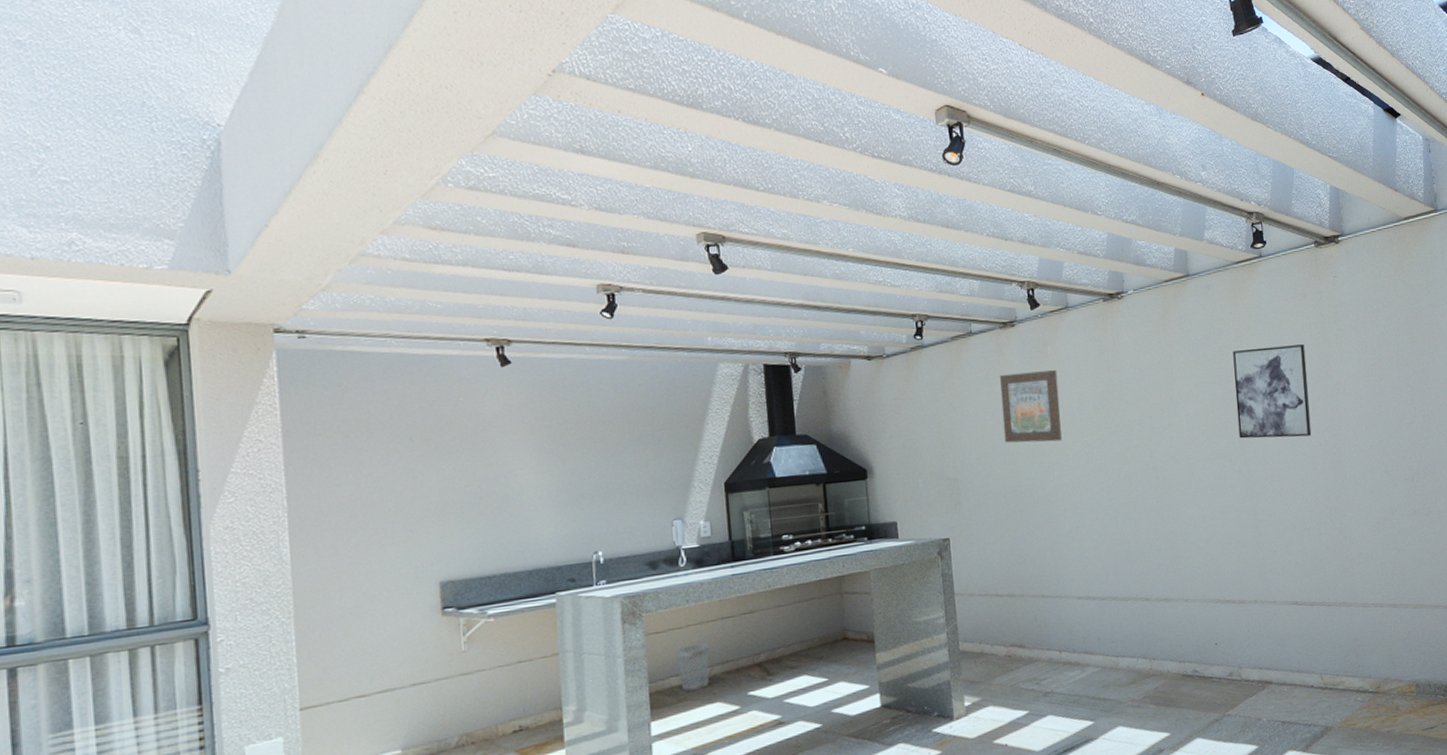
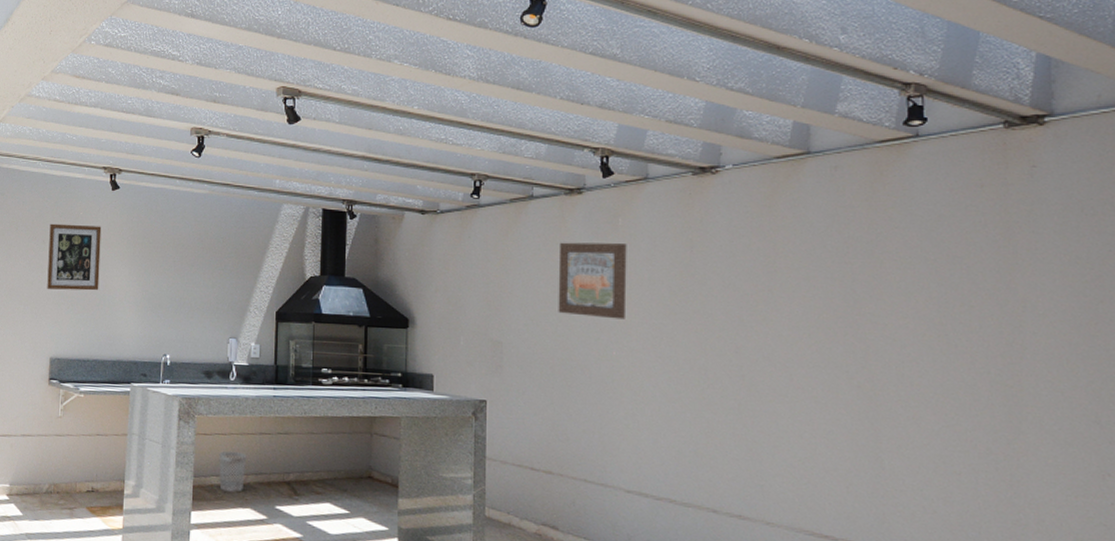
wall art: none [417,411,498,498] -> present [47,223,102,291]
wall art: present [1233,344,1312,439] -> none [862,244,976,359]

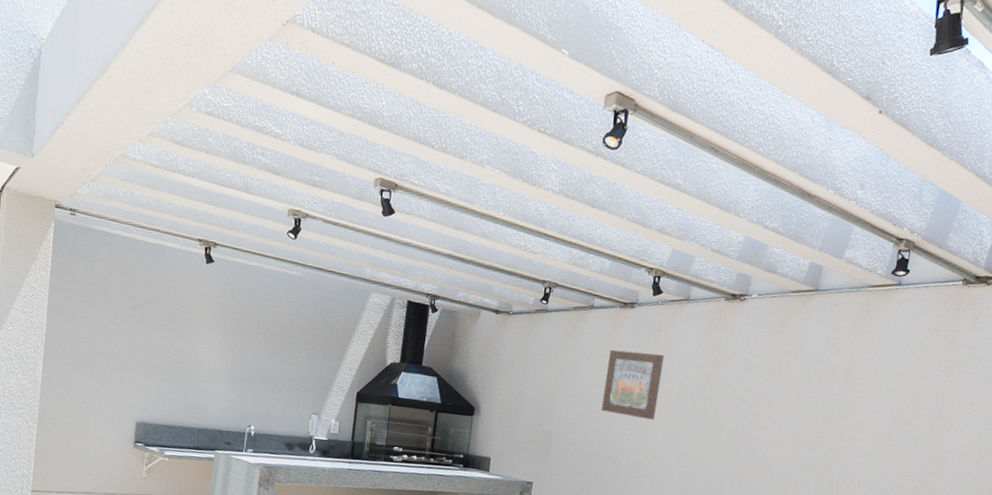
wall art: present [47,223,102,291] -> none [135,290,194,361]

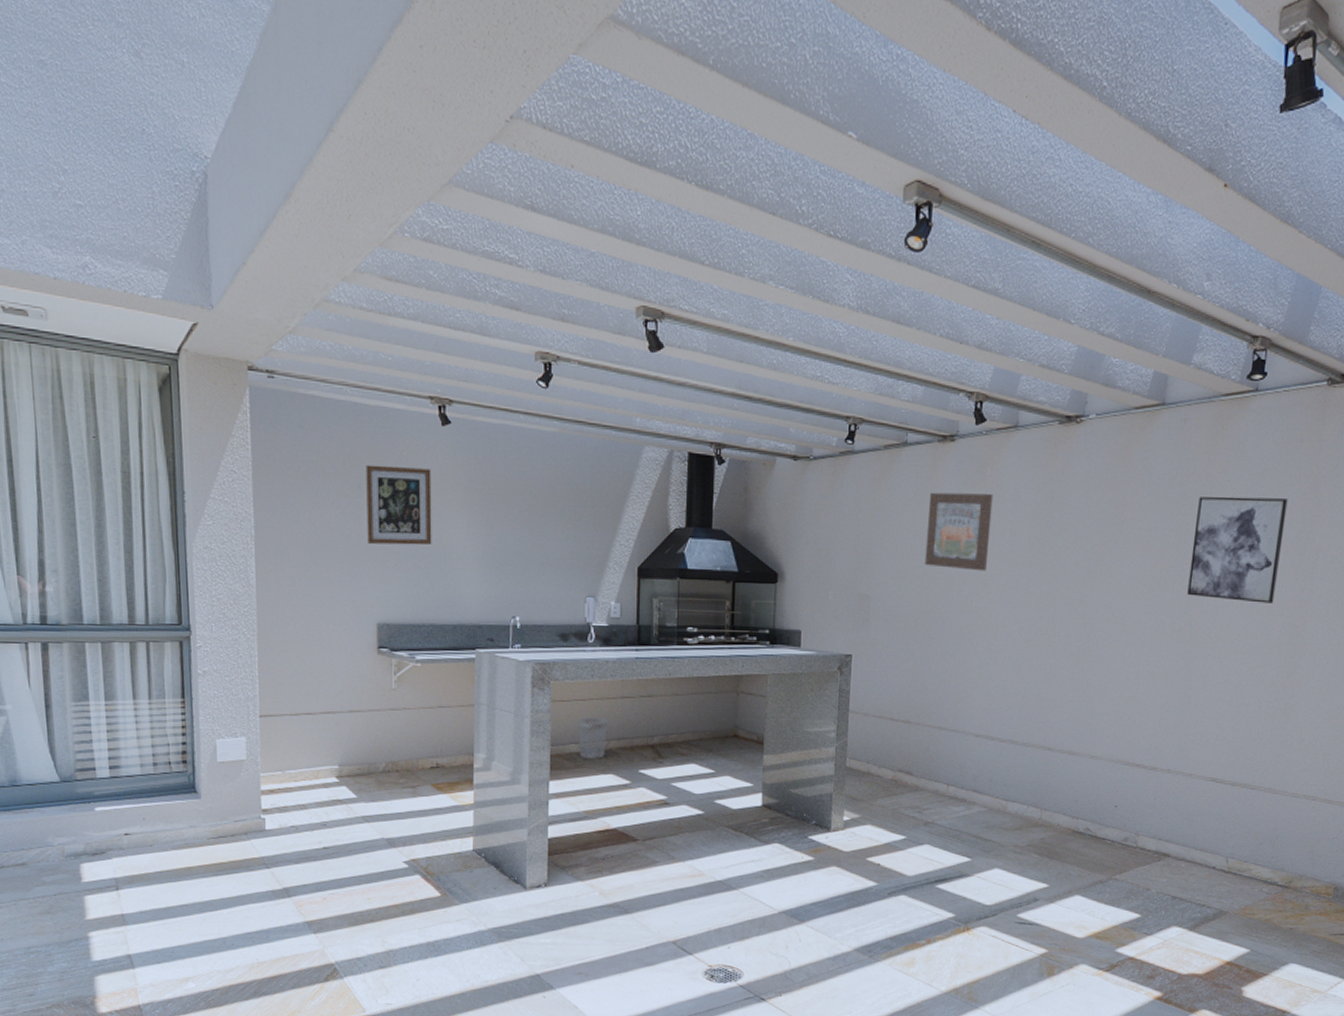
wall art: none [135,290,194,361] -> present [366,464,432,546]
wall art: none [830,371,924,469] -> present [1187,496,1288,604]

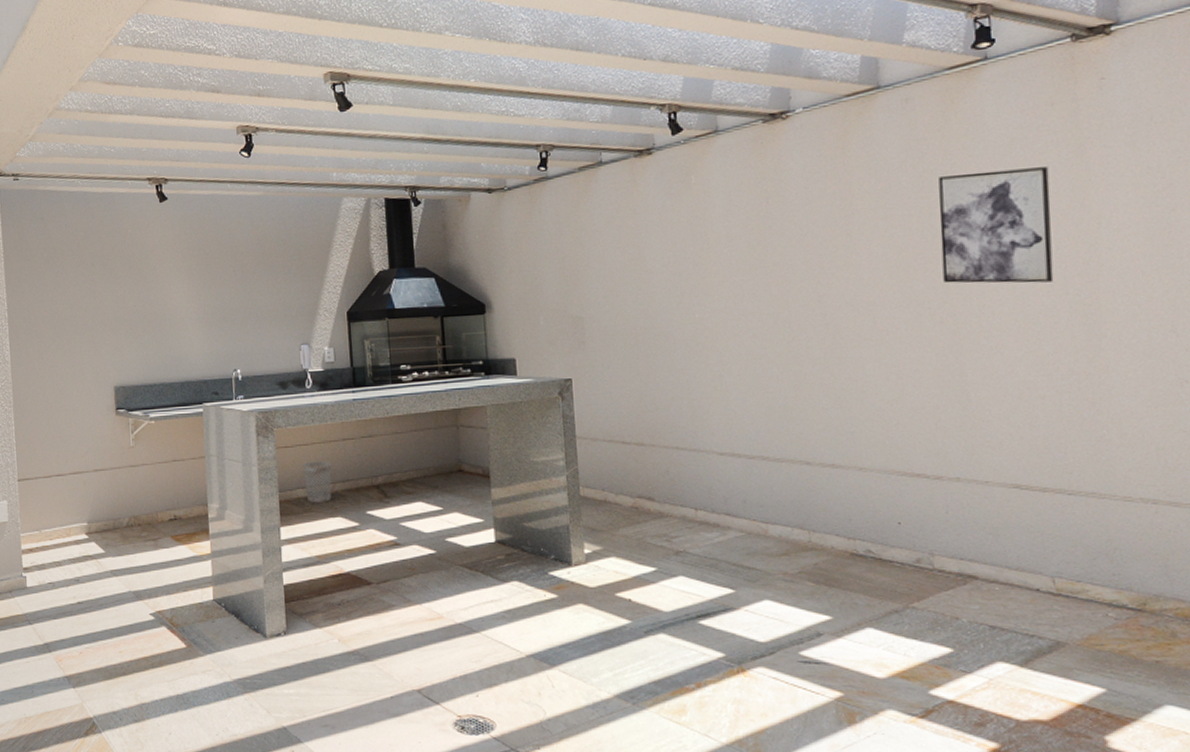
wall art: present [366,464,432,546] -> none [97,242,158,315]
wall art: present [924,492,993,571] -> none [633,202,705,281]

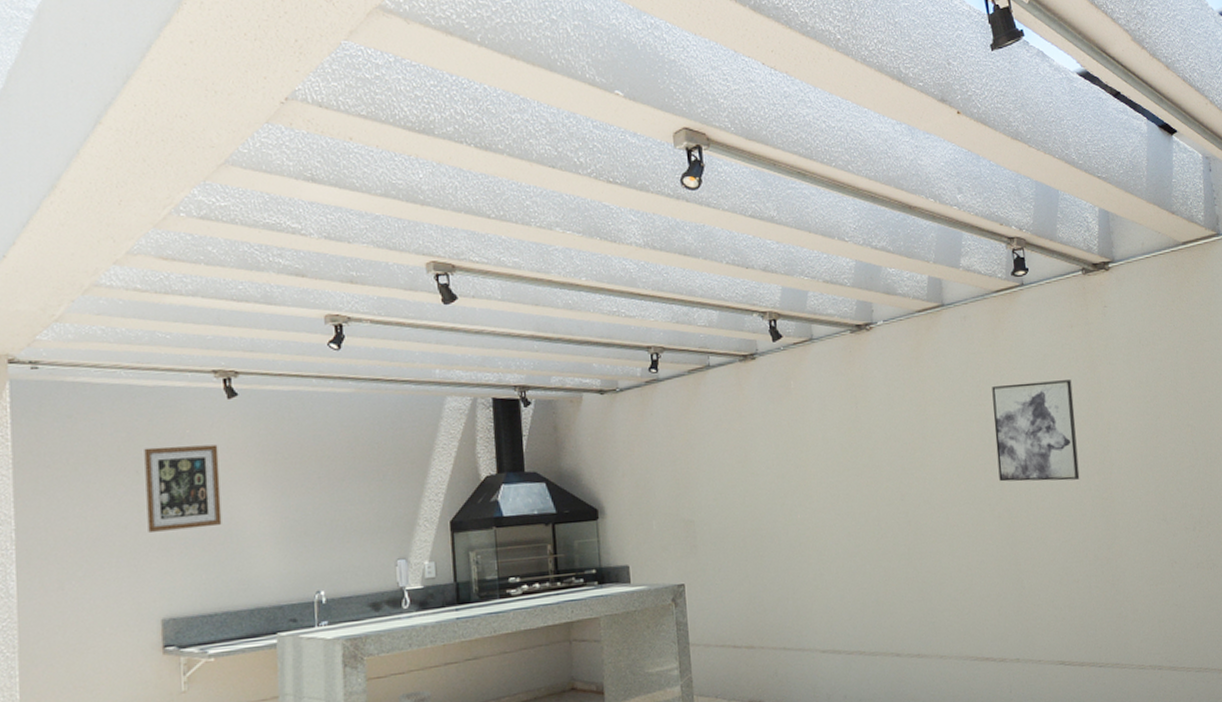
wall art: none [97,242,158,315] -> present [144,444,222,532]

